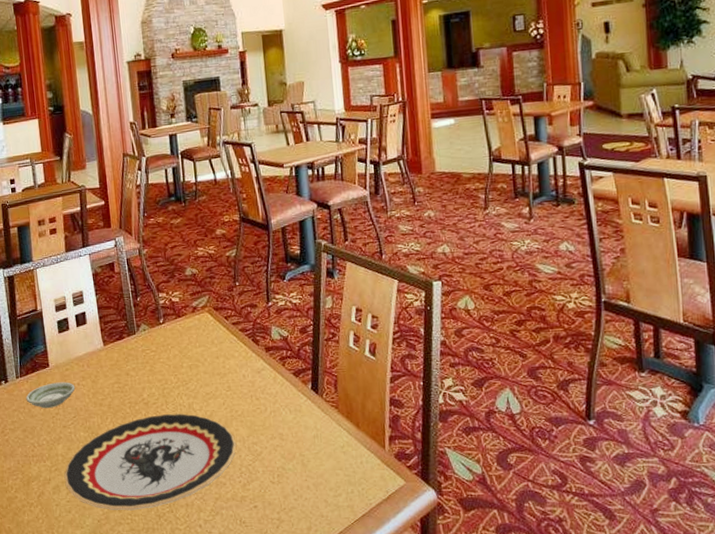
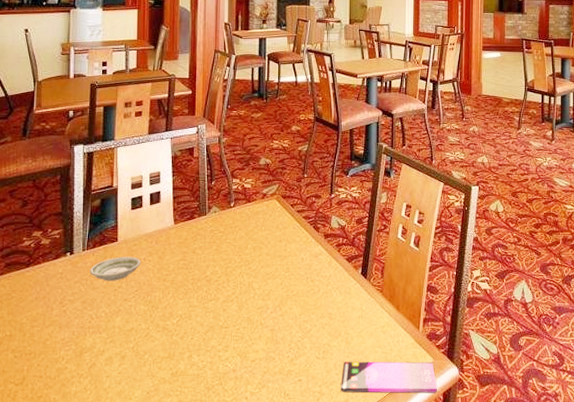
plate: present [64,414,237,511] -> none [118,291,289,383]
smartphone: none [301,484,414,520] -> present [341,361,438,394]

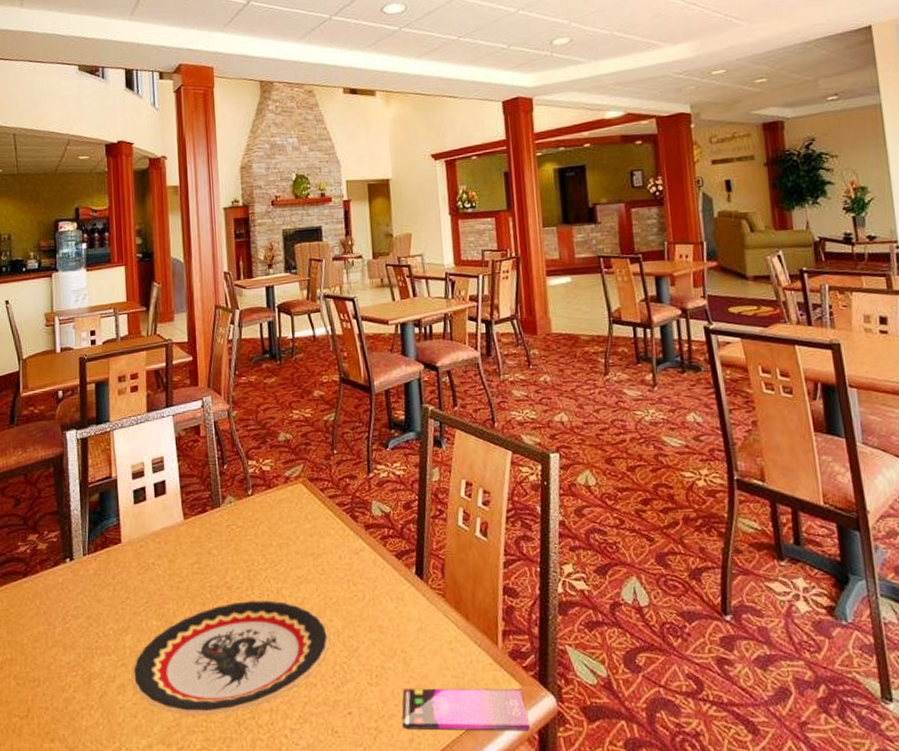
saucer: present [90,256,141,281] -> none [92,561,150,591]
plate: none [118,291,289,383] -> present [131,600,330,716]

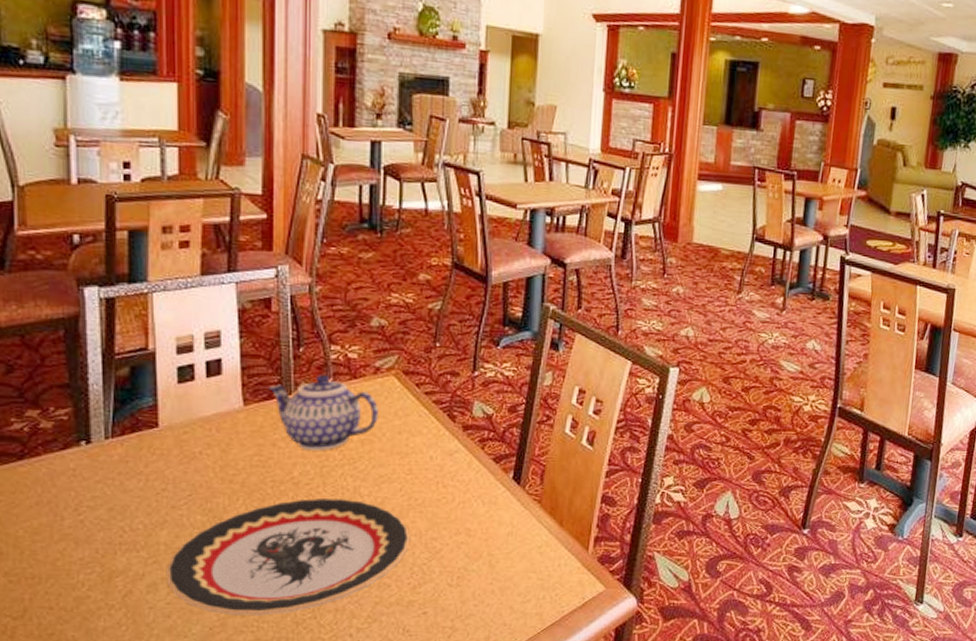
teapot: none [202,486,292,557] -> present [268,374,378,451]
smartphone: present [402,688,531,731] -> none [480,589,609,629]

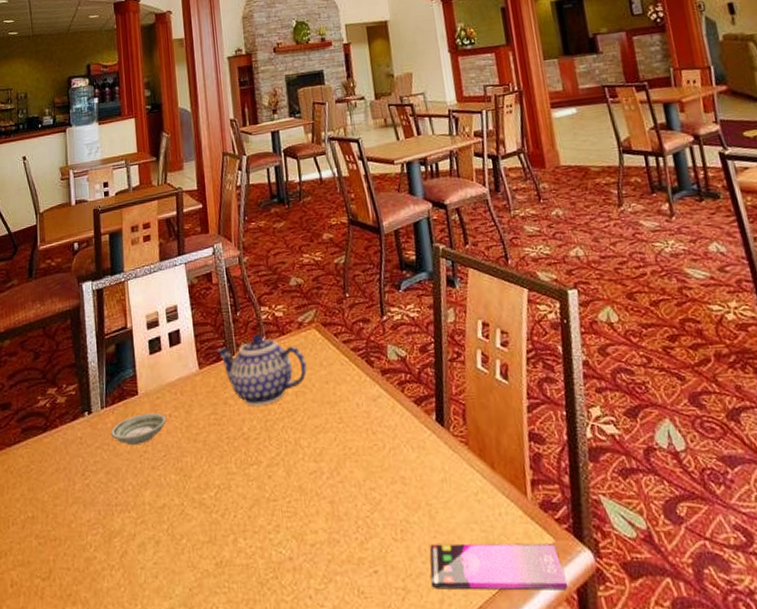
saucer: none [117,448,196,481] -> present [111,412,167,445]
plate: present [166,499,411,616] -> none [151,451,351,576]
smartphone: none [480,589,609,629] -> present [430,543,569,591]

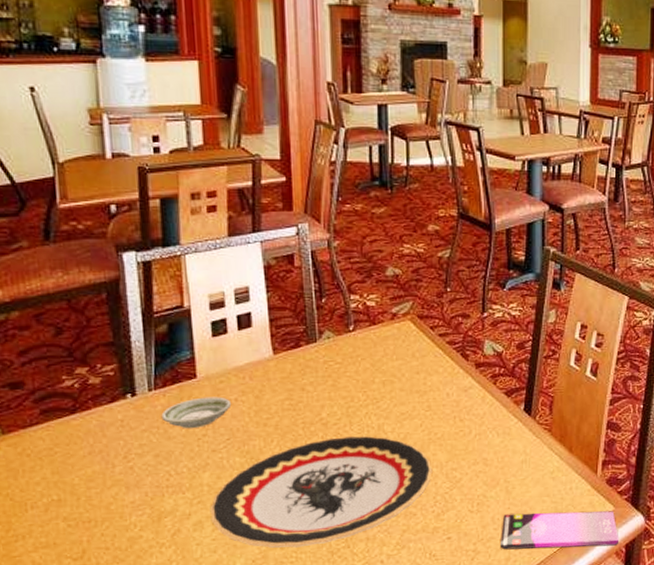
plate: none [151,451,351,576] -> present [210,436,433,548]
teapot: present [216,333,307,406] -> none [295,321,397,393]

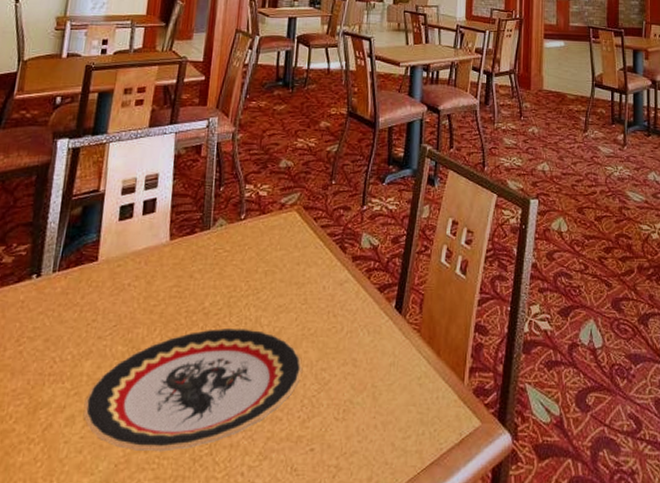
saucer: present [161,397,232,428] -> none [58,281,125,312]
smartphone: present [501,511,620,550] -> none [363,424,486,469]

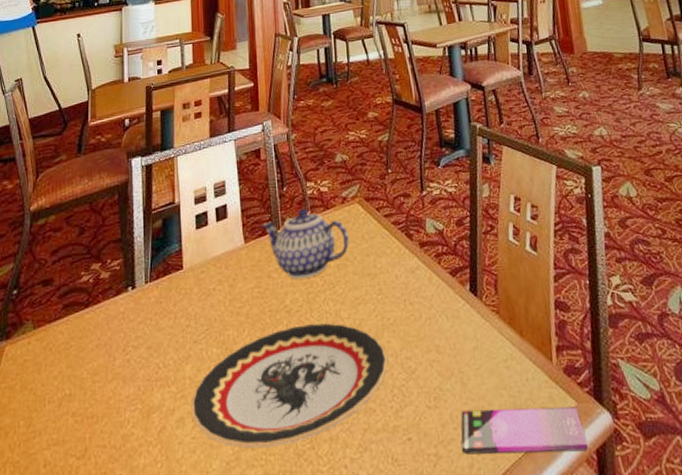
teapot: none [192,210,281,282] -> present [262,208,349,279]
smartphone: none [363,424,486,469] -> present [461,407,589,455]

